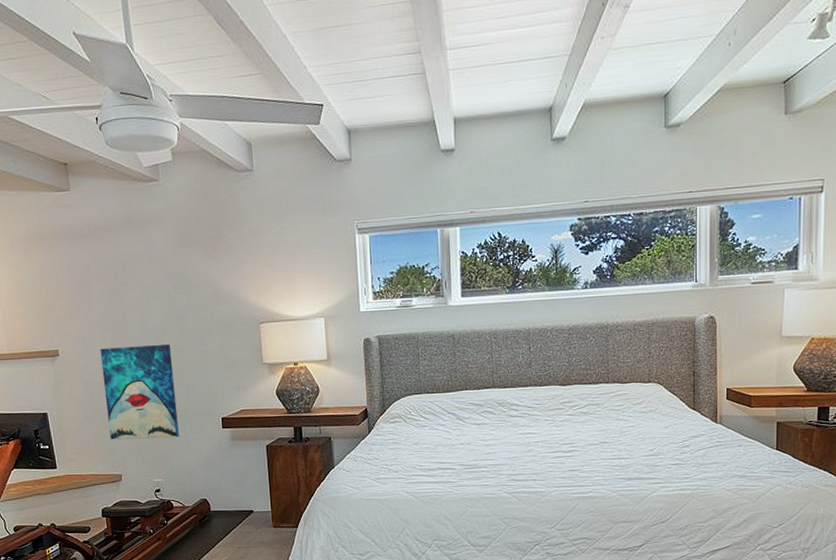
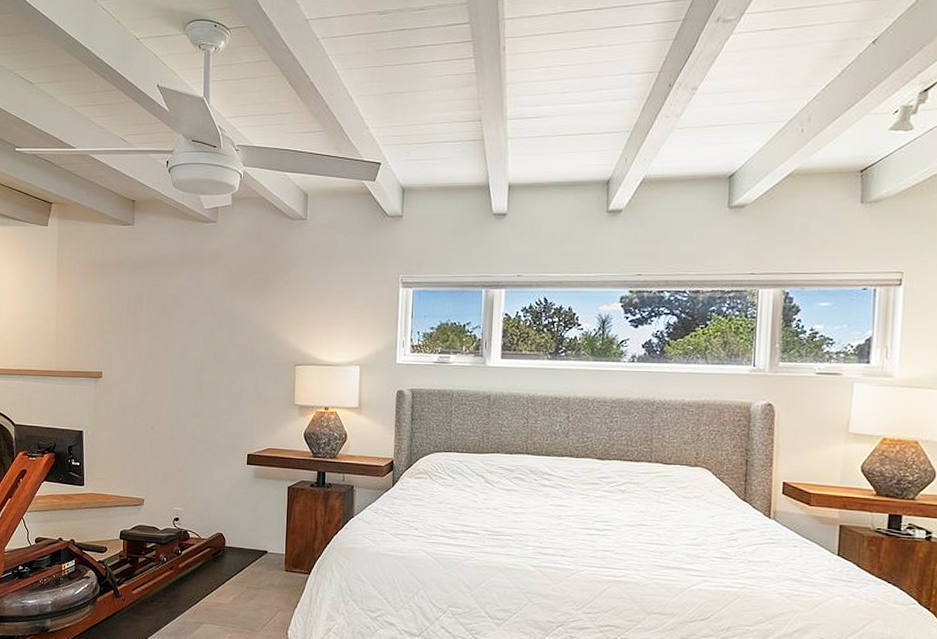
wall art: present [100,344,179,440] -> none [138,374,208,469]

